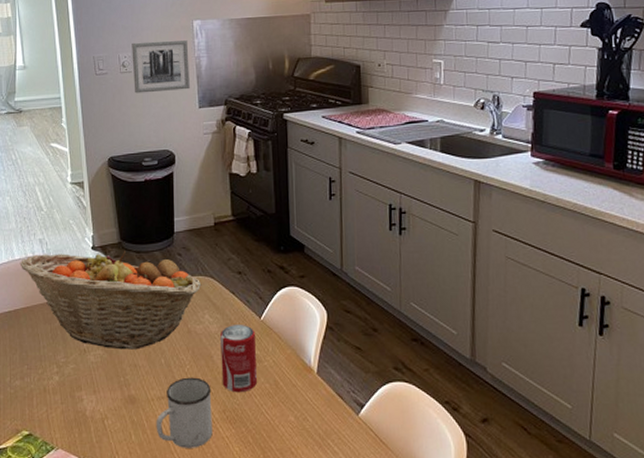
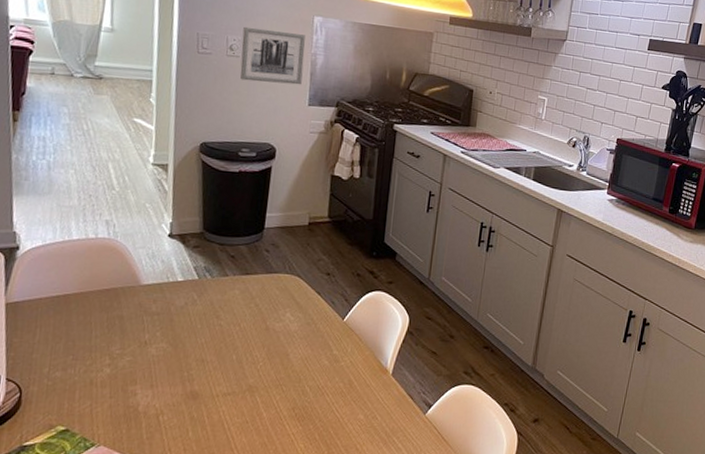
fruit basket: present [19,250,202,350] -> none [77,236,287,344]
mug: present [156,377,213,448] -> none [217,374,283,445]
beverage can: present [220,325,258,393] -> none [295,324,336,391]

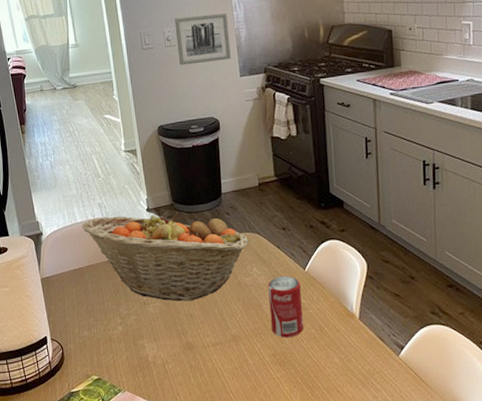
fruit basket: none [77,236,287,344] -> present [81,211,249,302]
beverage can: none [295,324,336,391] -> present [268,276,304,338]

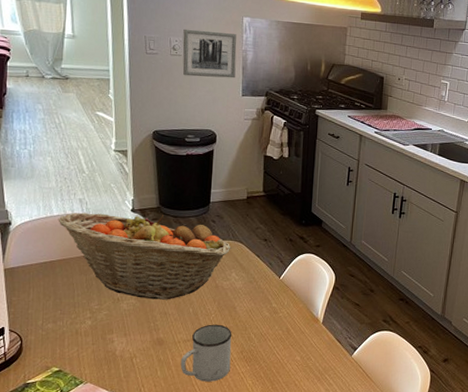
mug: none [212,325,264,389] -> present [180,324,232,382]
beverage can: present [268,276,304,338] -> none [242,282,274,338]

